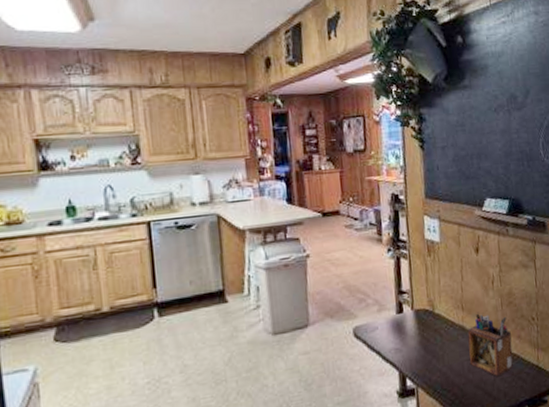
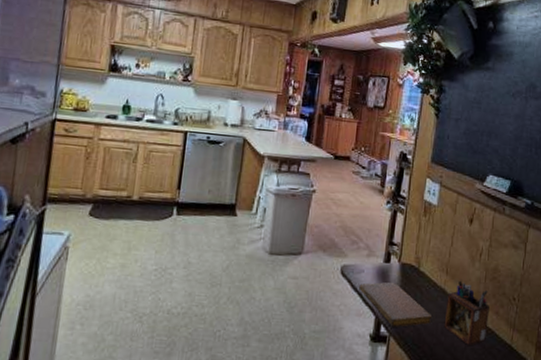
notebook: none [376,332,457,378] -> present [359,282,433,327]

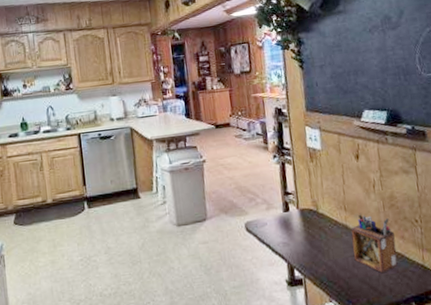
notebook: present [359,282,433,327] -> none [265,229,341,269]

